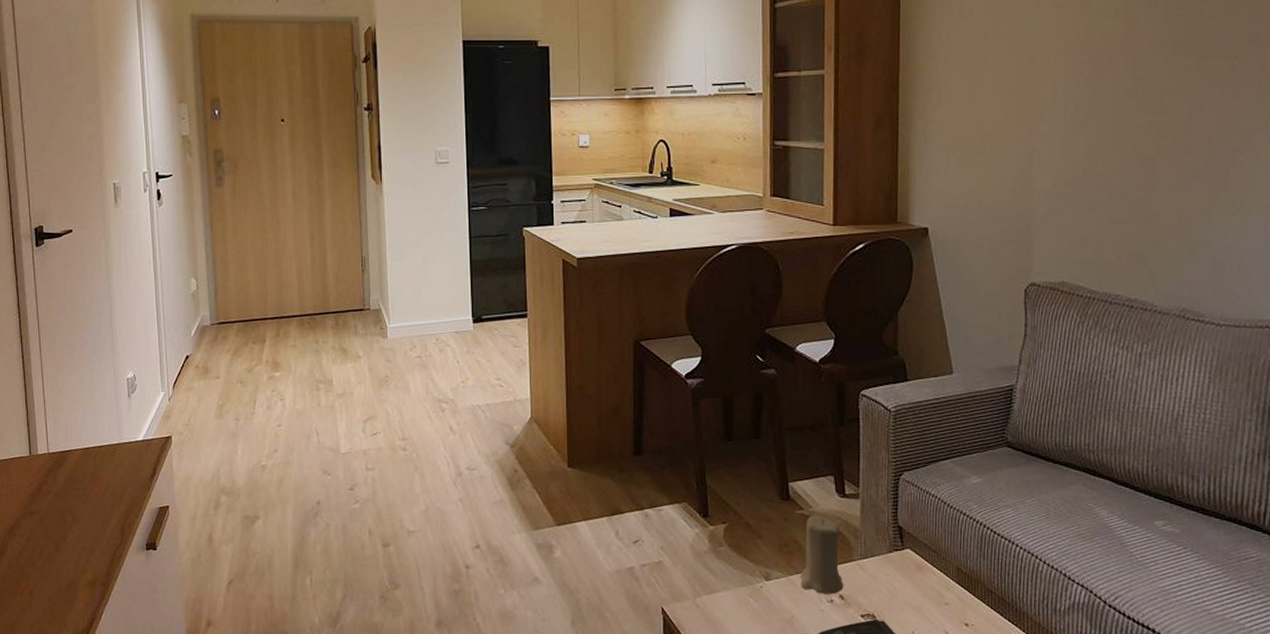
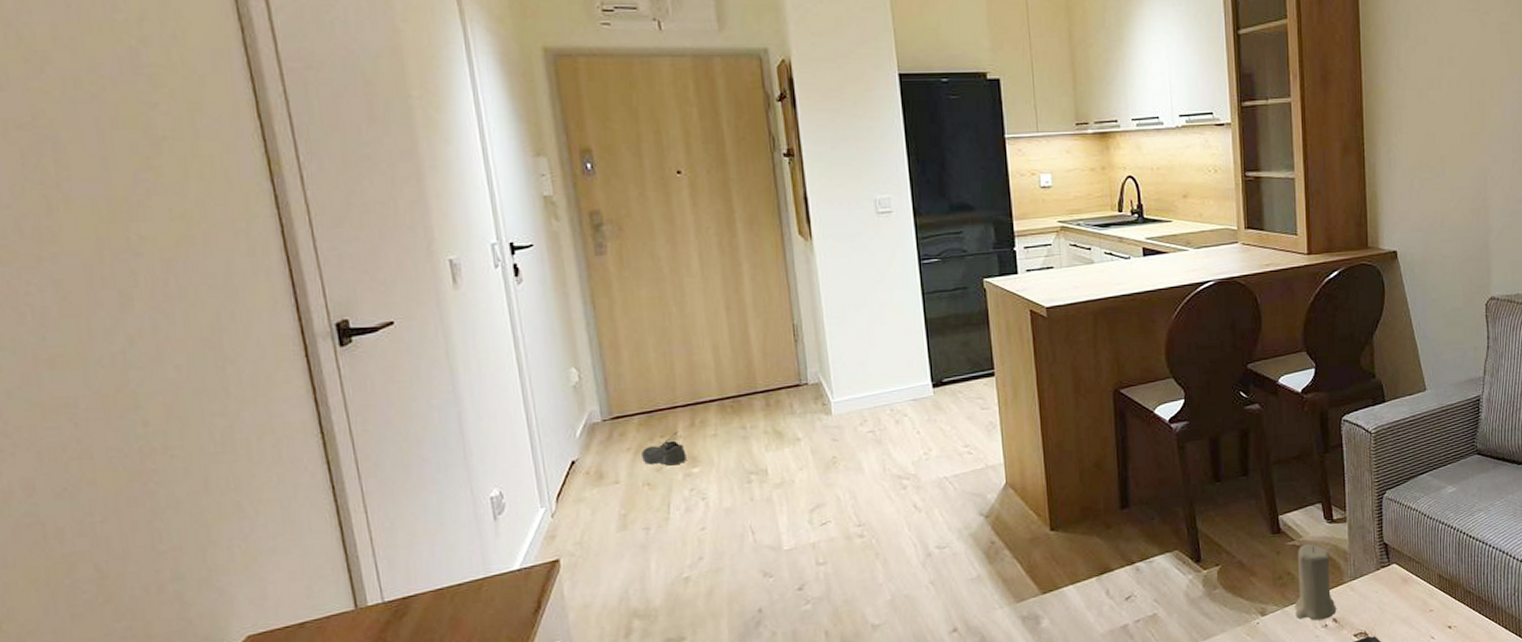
shoe: none [238,339,271,368] -> present [642,431,687,466]

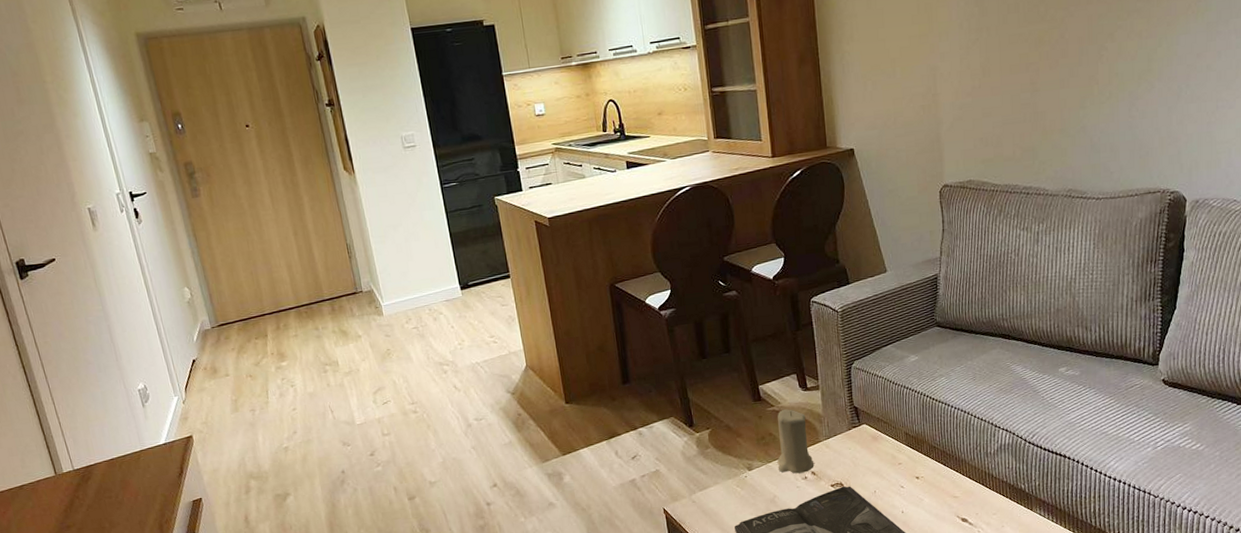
shoe: present [642,431,687,466] -> none [243,333,277,361]

